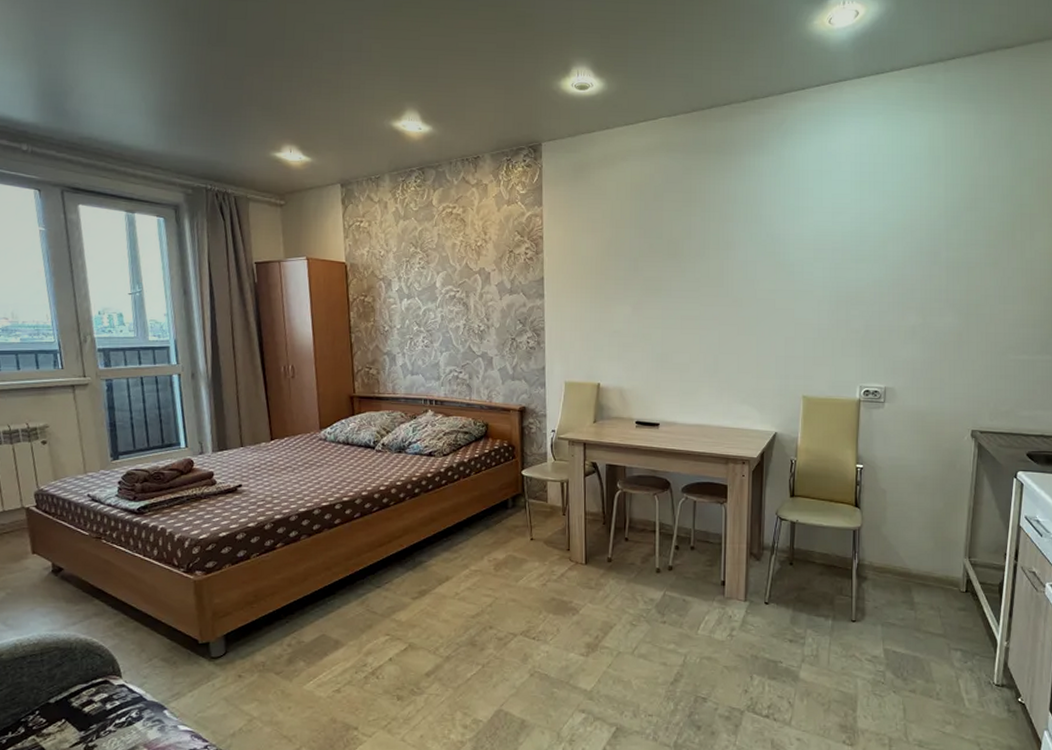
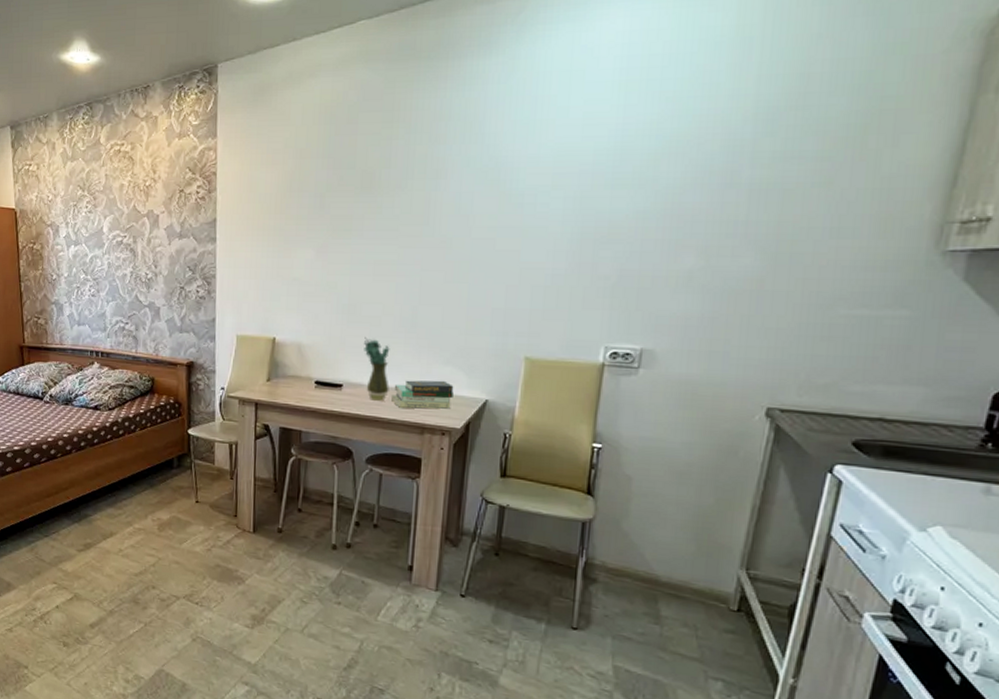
vase: none [676,381,698,438] -> present [364,336,390,402]
books: none [701,417,750,442] -> present [391,380,454,409]

